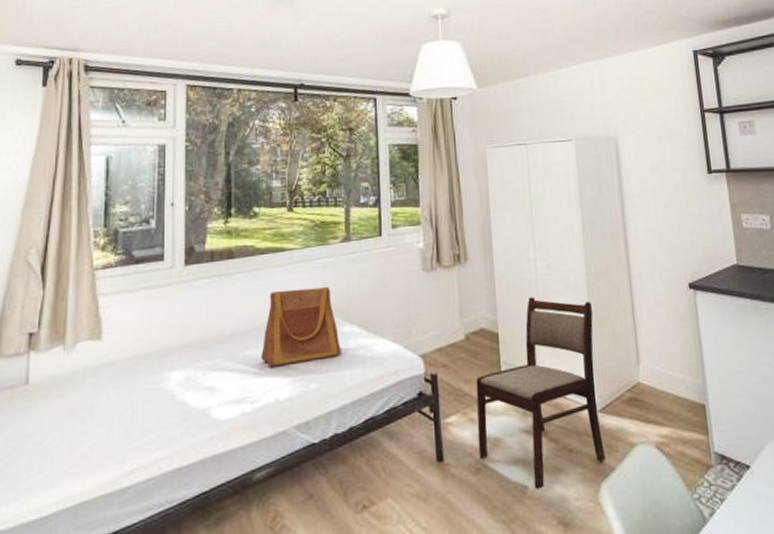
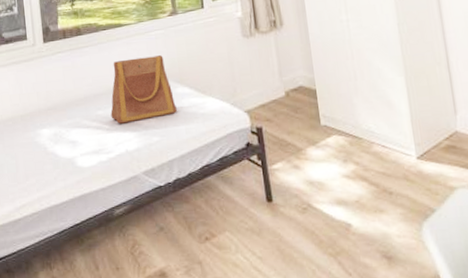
dining chair: present [476,297,606,489] -> none [297,55,427,227]

